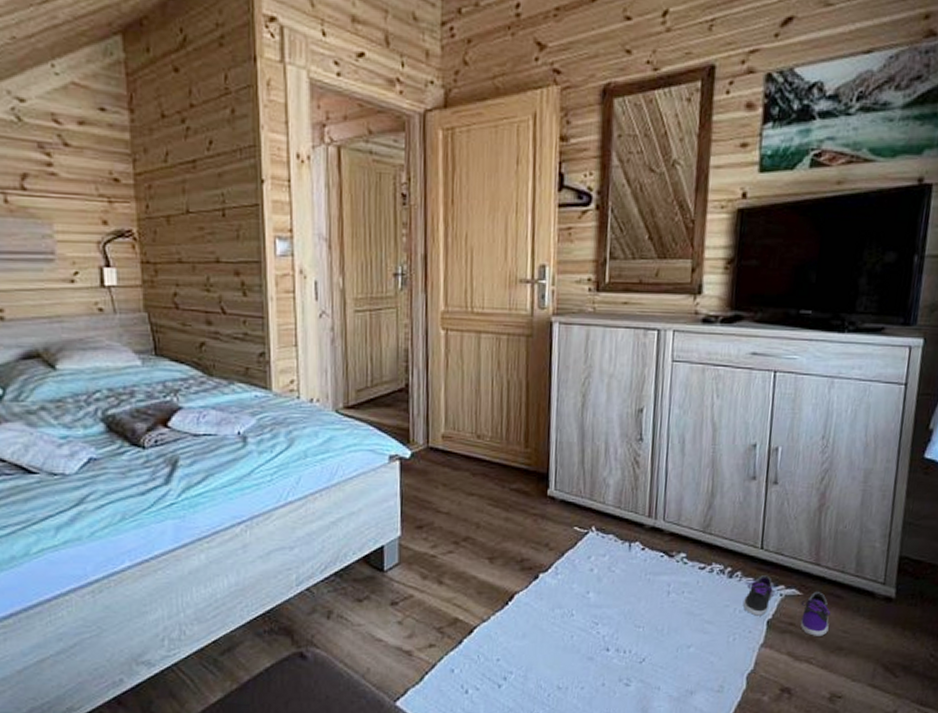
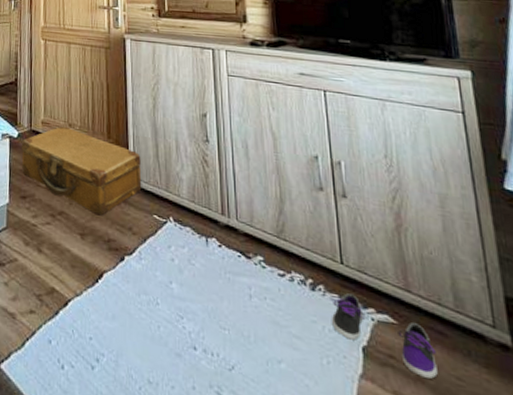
suitcase: none [415,438,563,536] -> present [21,126,142,216]

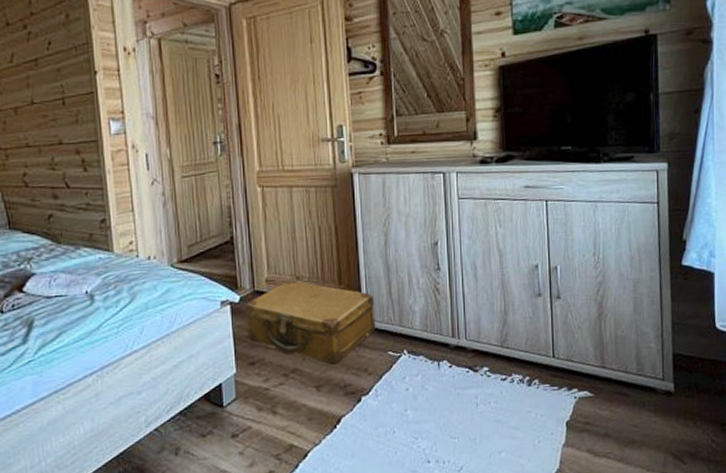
shoe: present [332,293,438,379] -> none [544,381,620,433]

